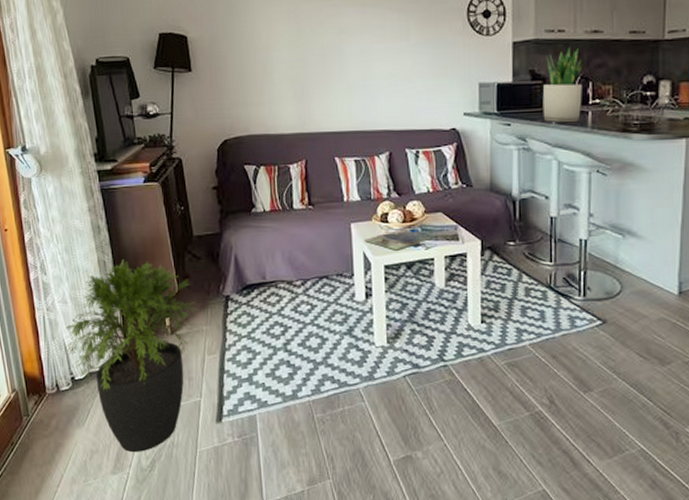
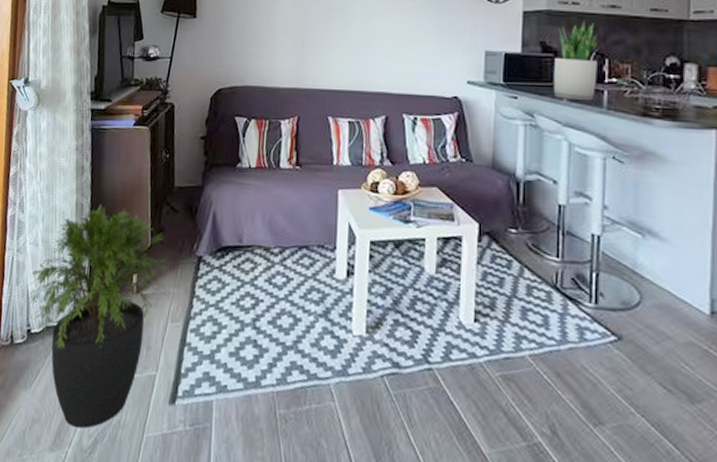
magazine: present [365,227,439,251] -> none [352,200,433,226]

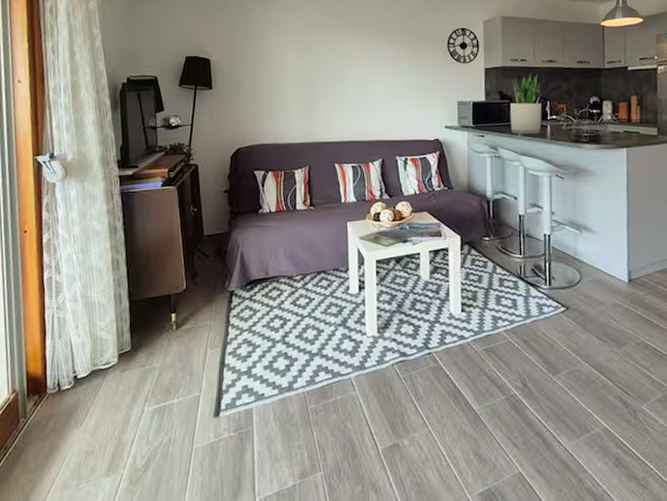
potted plant: present [25,205,168,428] -> none [69,258,203,451]
magazine: none [352,200,433,226] -> present [359,225,425,247]

